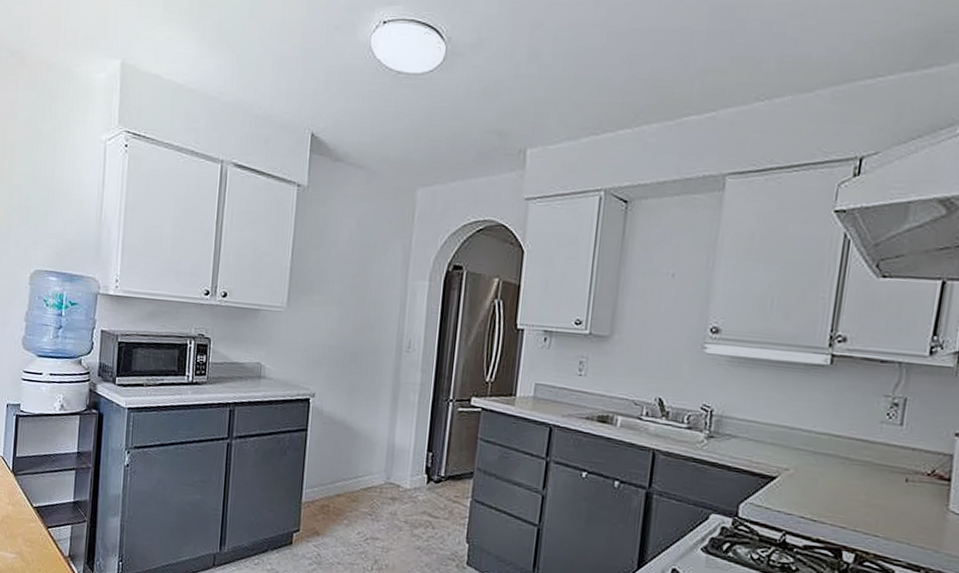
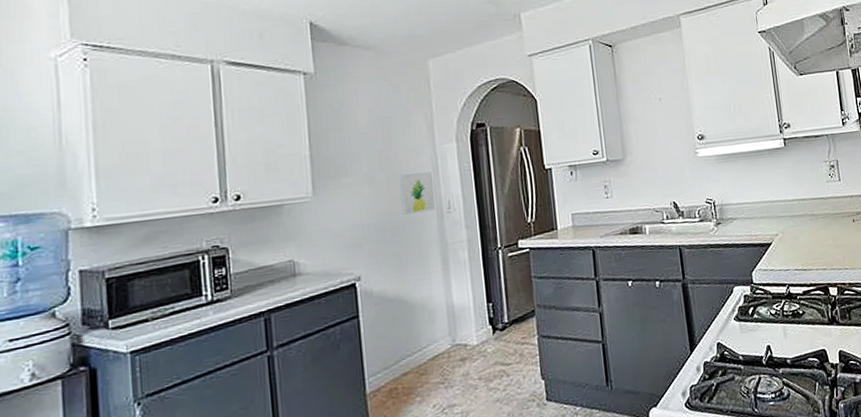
wall art: none [363,302,399,347] -> present [399,172,435,216]

